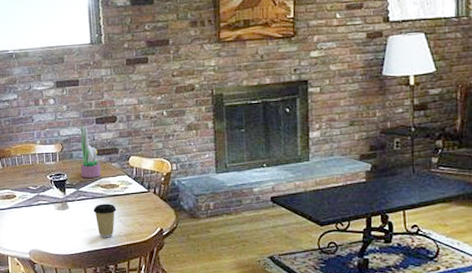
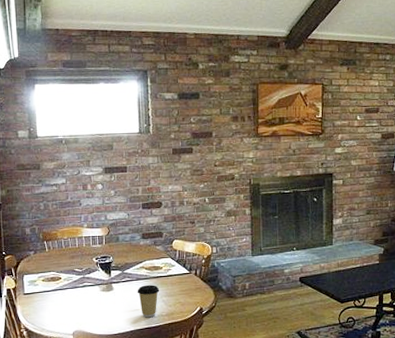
potted flower: present [78,118,101,178] -> none [124,203,146,260]

